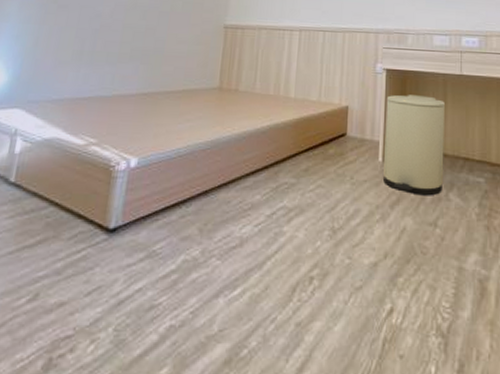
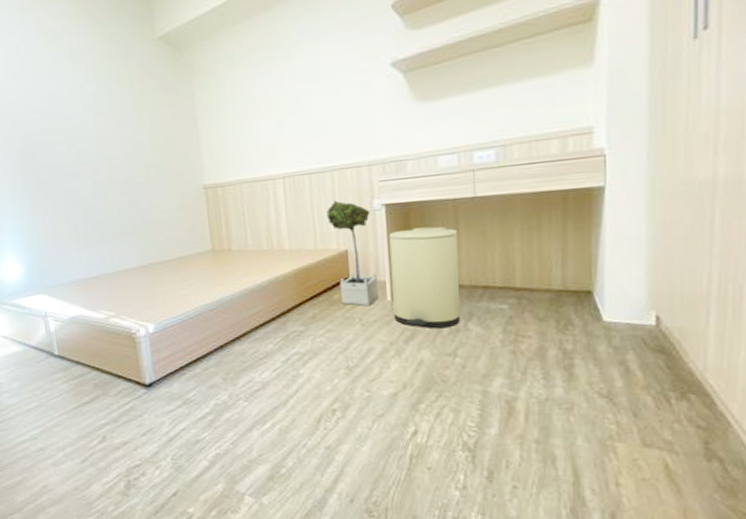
potted tree: none [334,58,373,165] -> present [326,200,380,307]

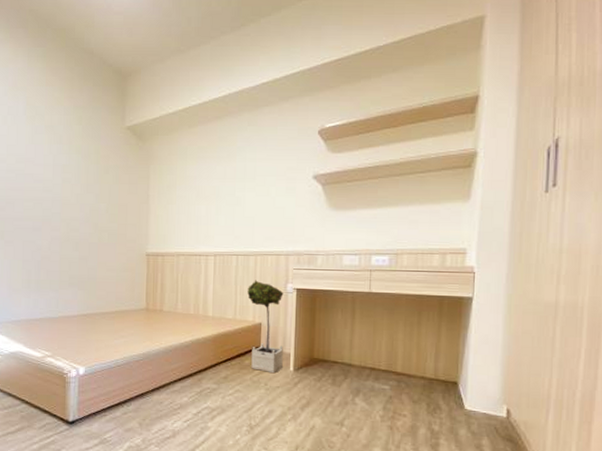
pedal bin: present [389,226,461,329] -> none [294,312,354,400]

